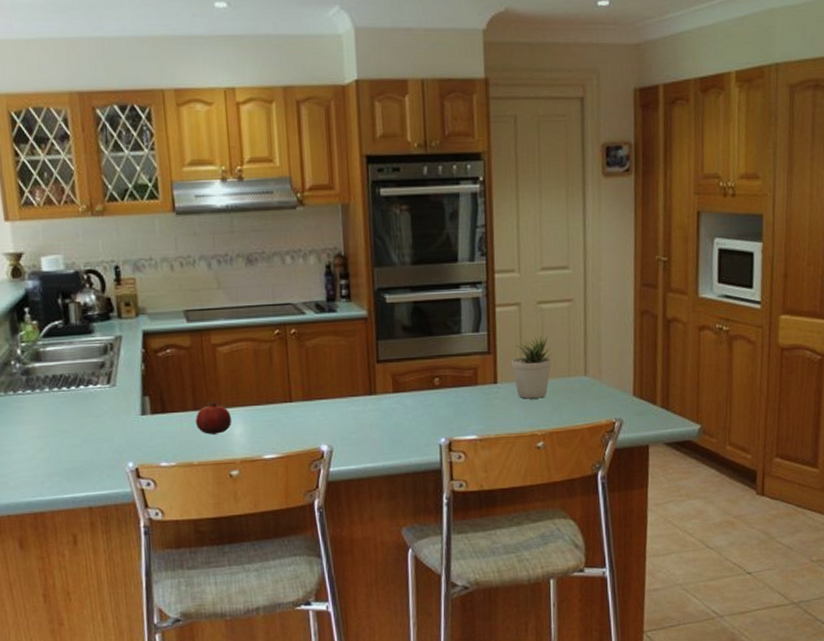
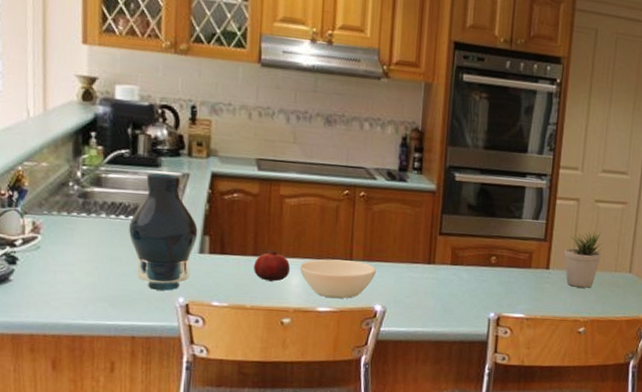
vase: none [72,338,138,458] -> present [129,173,198,291]
soup bowl: none [241,402,318,444] -> present [300,259,377,299]

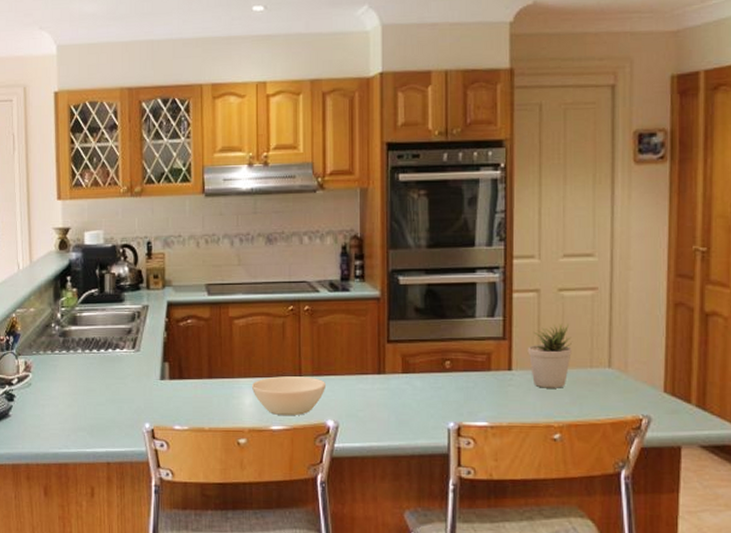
vase: present [129,173,198,291] -> none [101,307,158,417]
fruit: present [253,250,291,282] -> none [209,372,243,402]

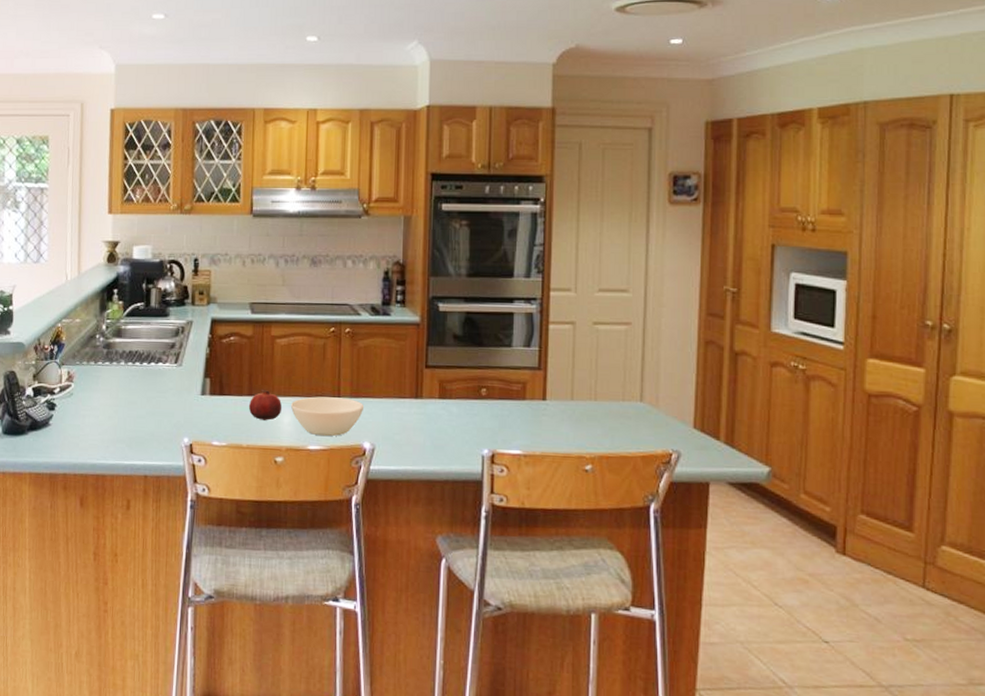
fruit: none [209,372,243,402] -> present [248,390,283,421]
potted plant: present [527,323,572,388] -> none [562,356,605,420]

